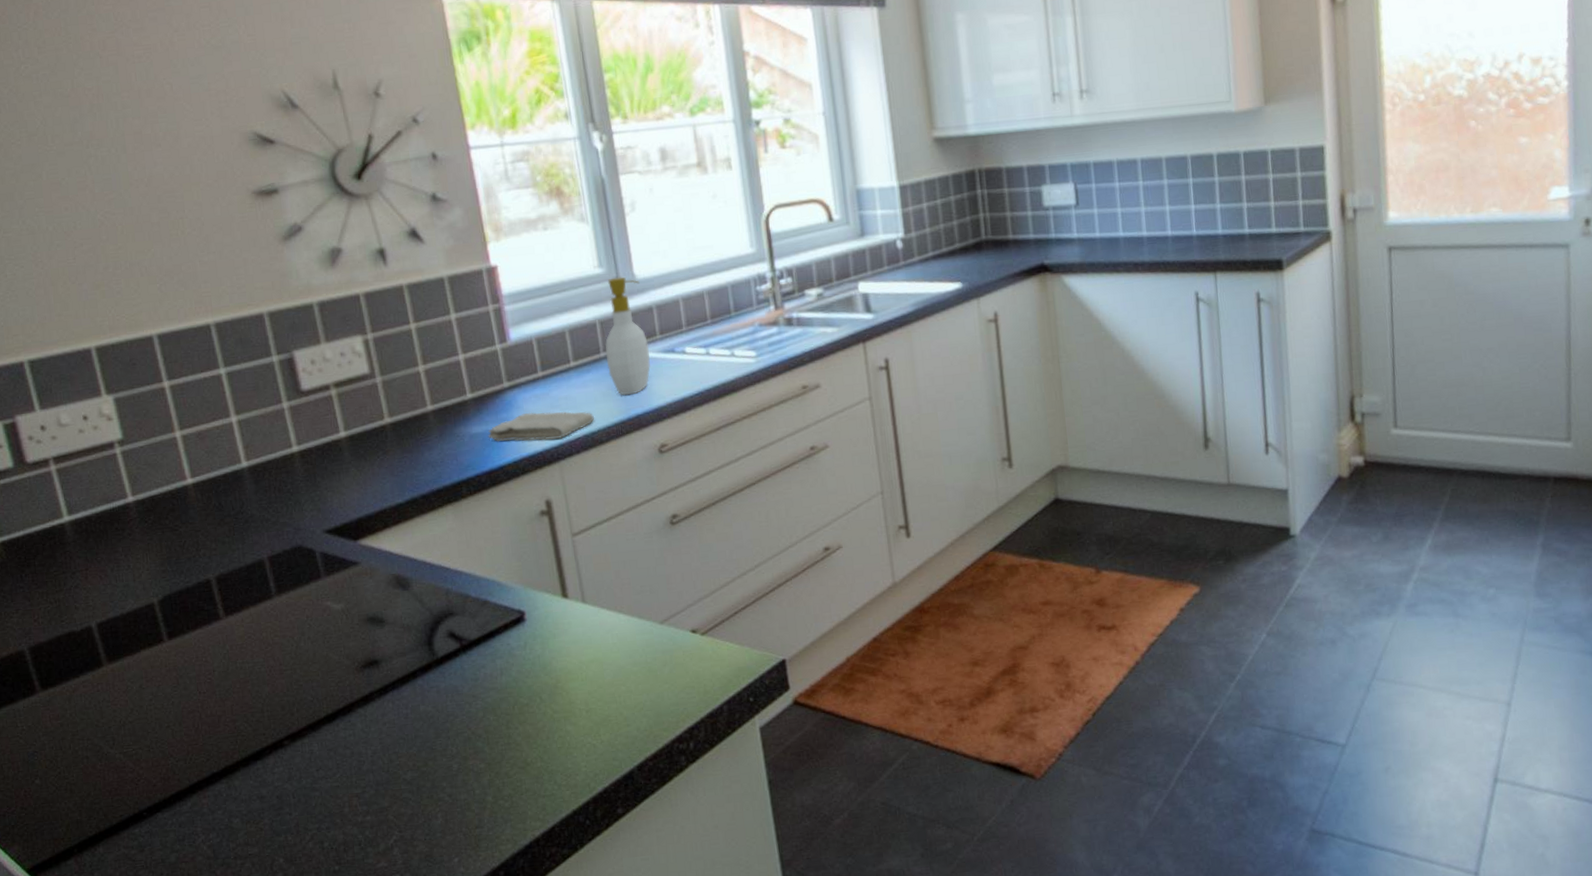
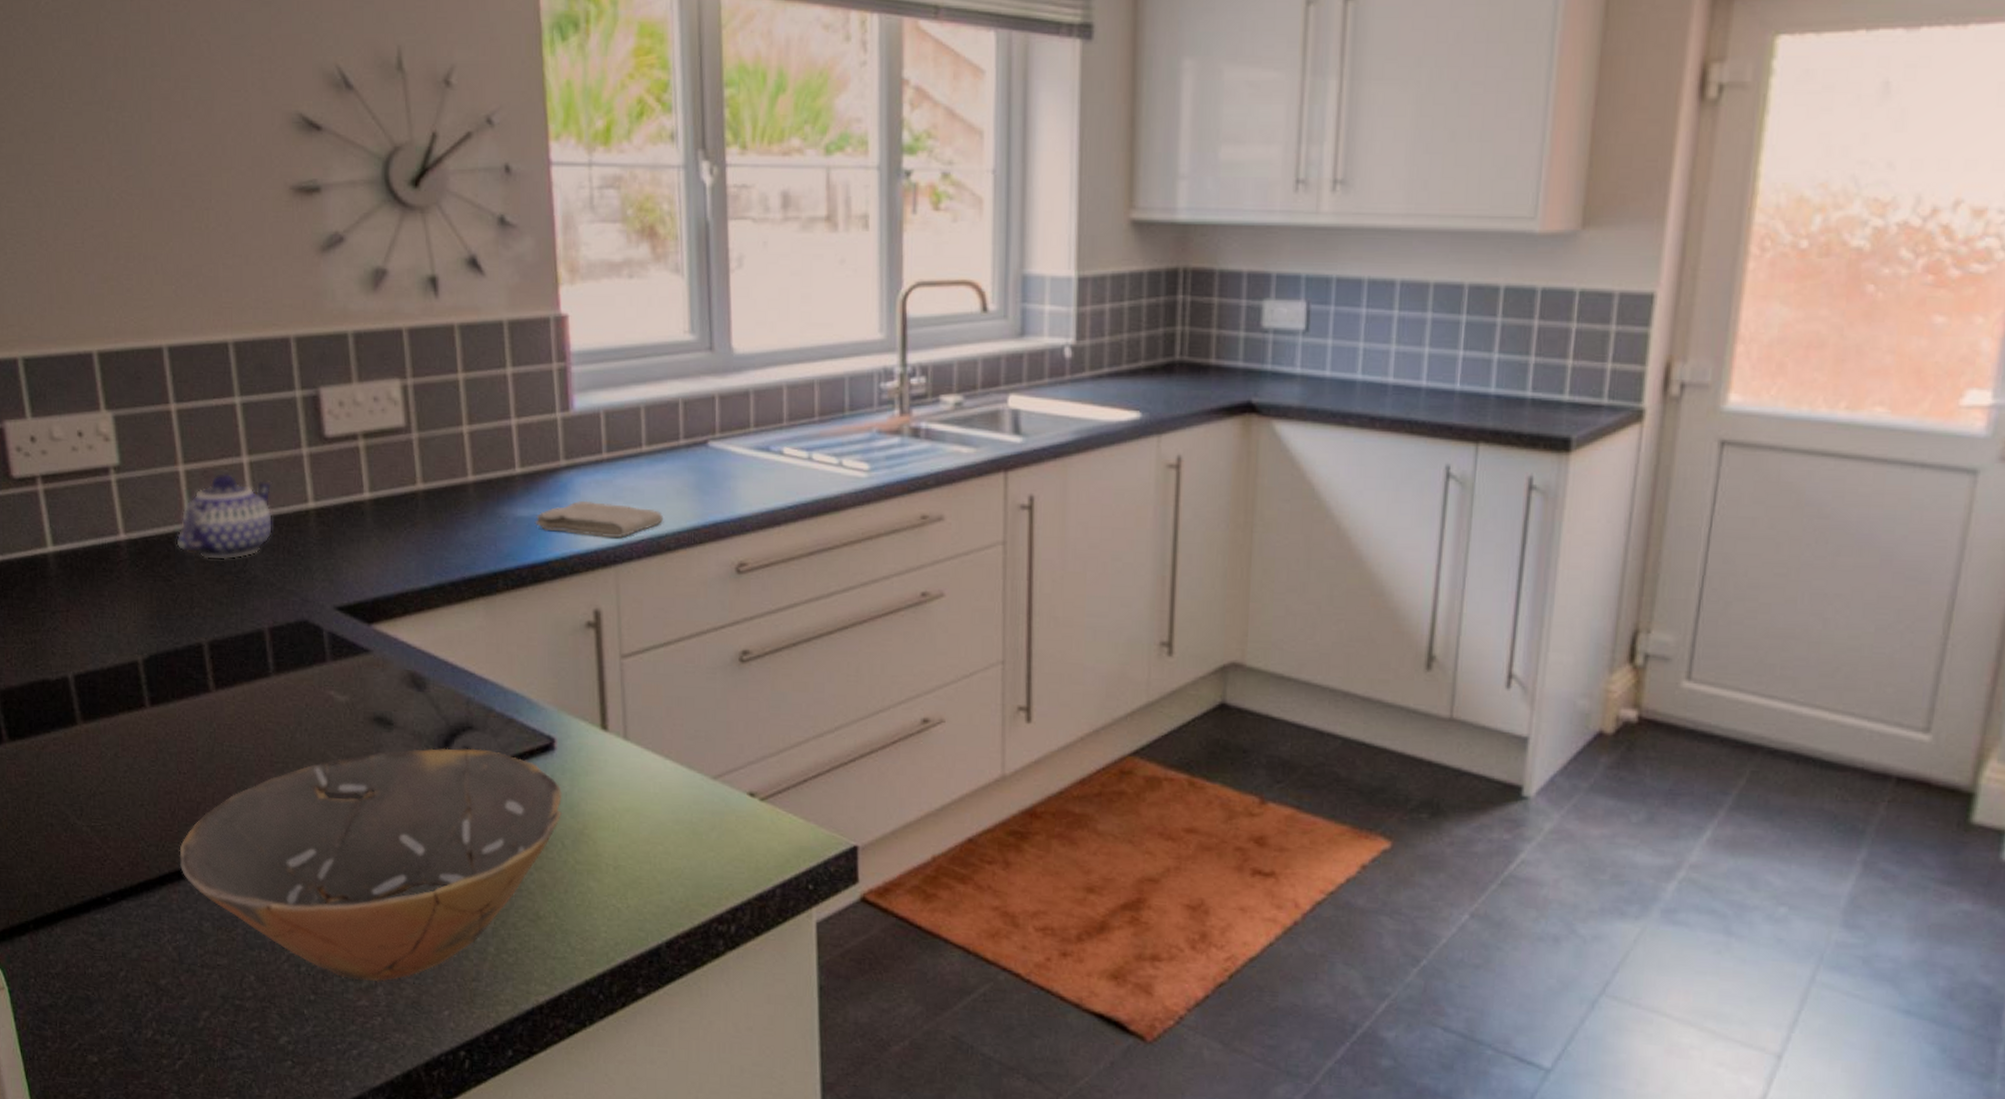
teapot: none [179,432,264,508] -> present [176,472,273,561]
bowl: none [205,630,537,846] -> present [179,748,562,982]
soap bottle: present [604,277,650,396] -> none [685,348,740,497]

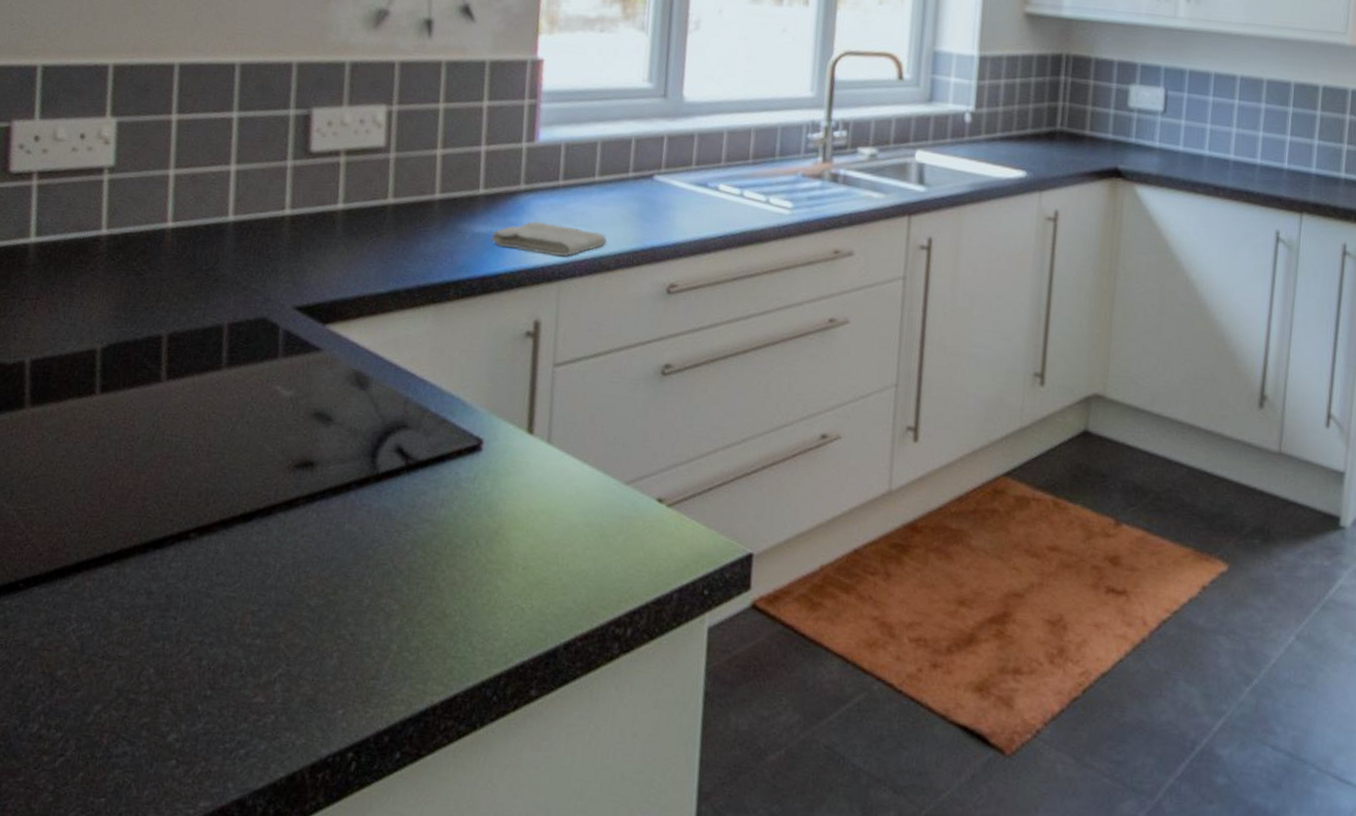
teapot: present [176,472,273,561] -> none [154,178,255,259]
bowl: present [179,748,562,982] -> none [100,445,483,679]

